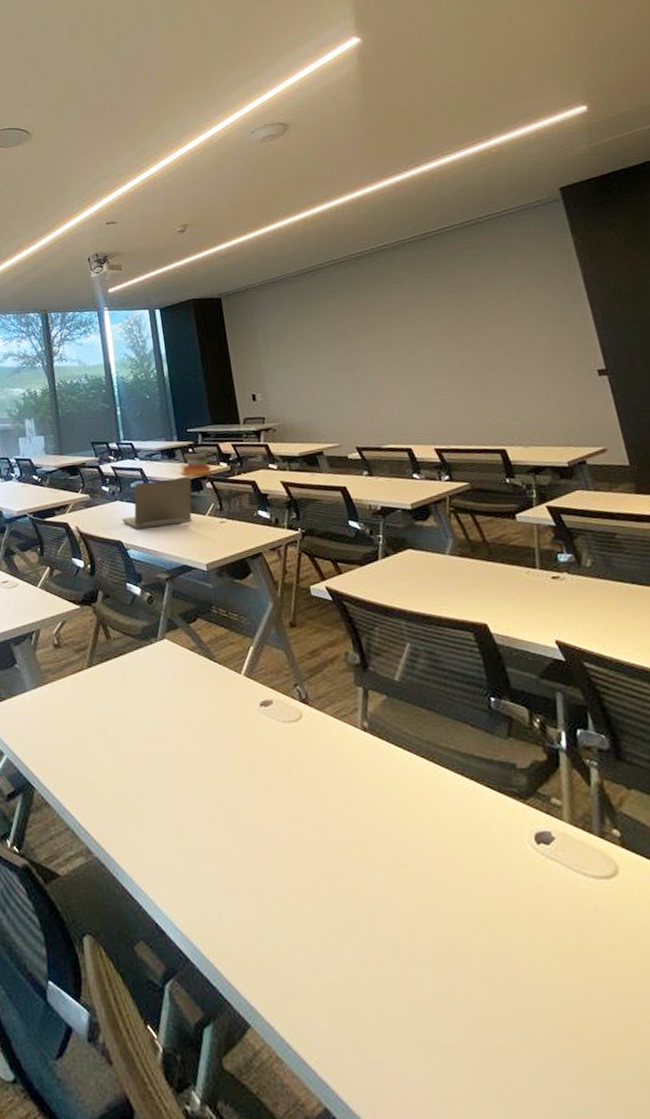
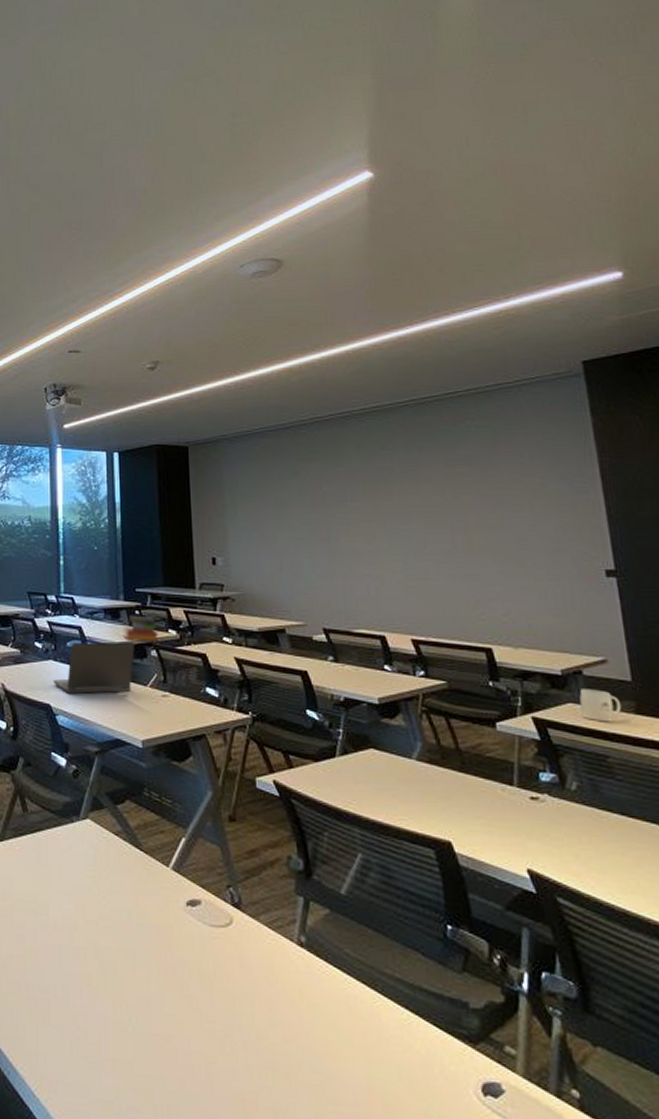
mug: none [585,475,624,504] -> present [579,689,622,723]

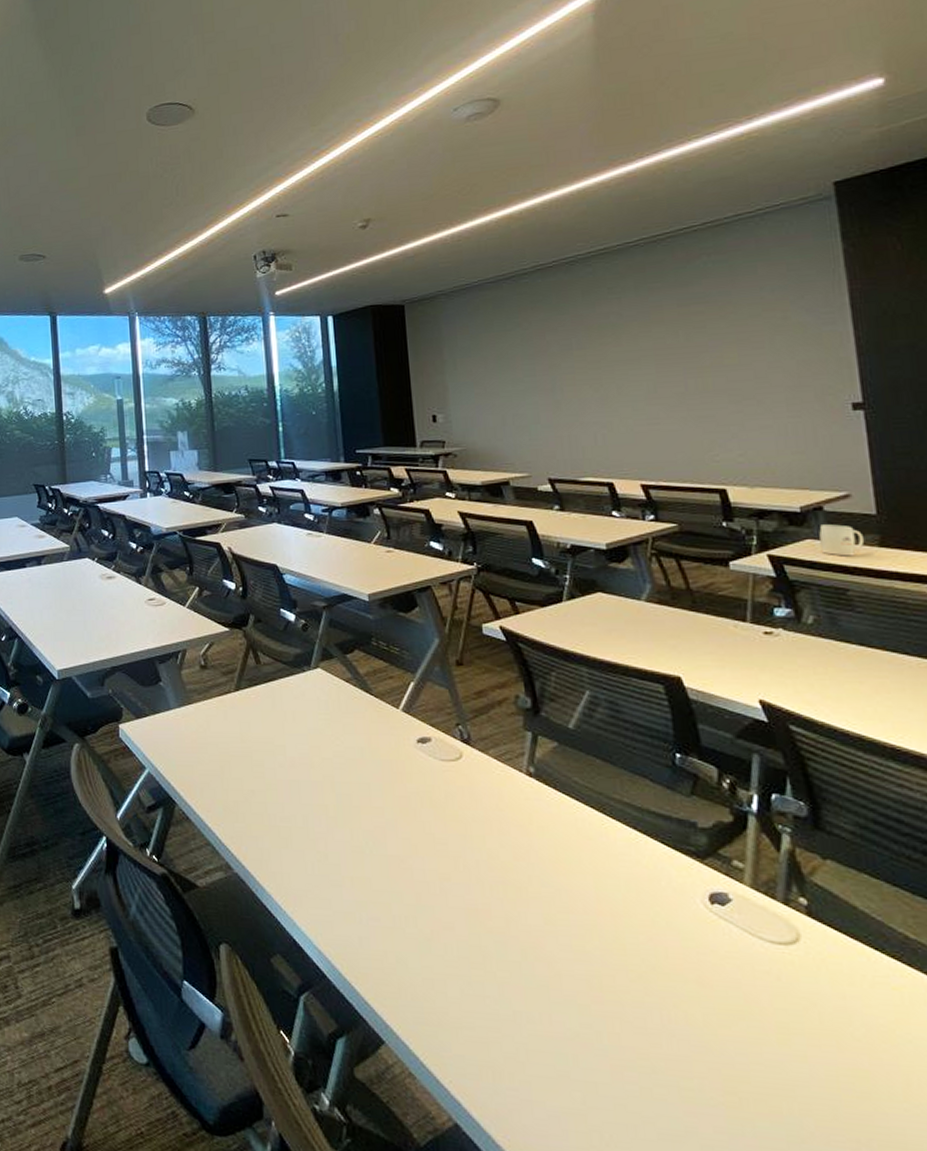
laptop computer: present [54,641,135,694] -> none [279,502,358,553]
books: present [122,615,158,642] -> none [344,475,380,501]

